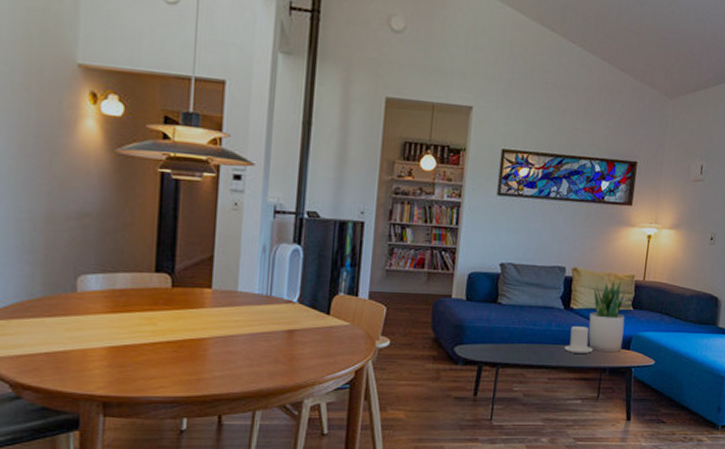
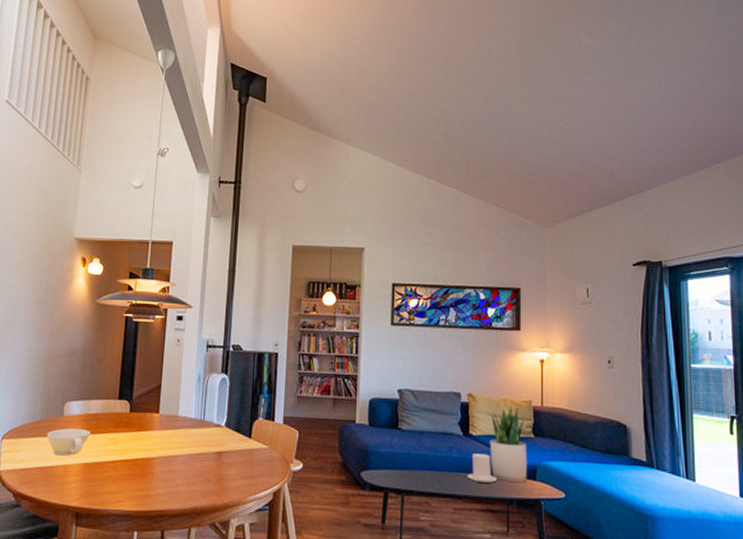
cup: none [53,307,118,339] -> present [46,428,91,456]

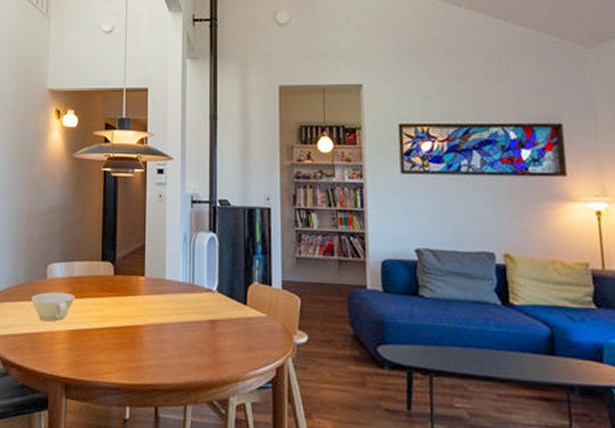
candle: present [467,453,497,483] -> none [510,327,550,364]
planter: present [490,405,527,483] -> none [537,268,591,366]

